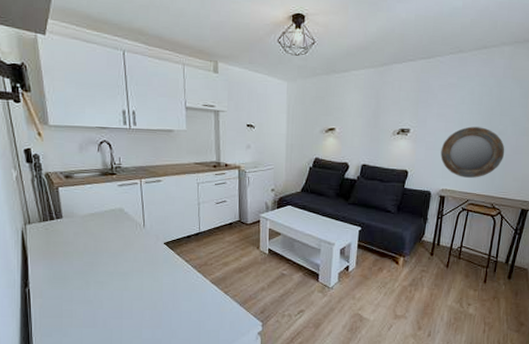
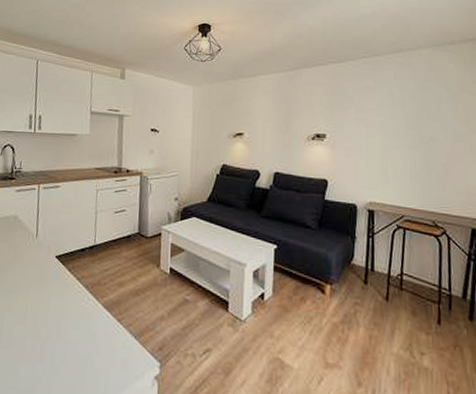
home mirror: present [440,126,505,178] -> none [364,132,440,190]

